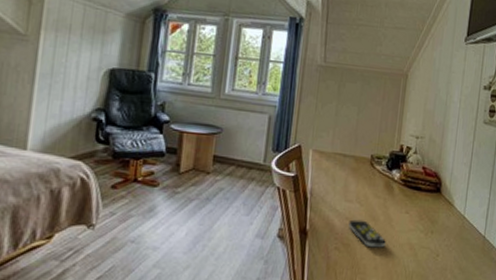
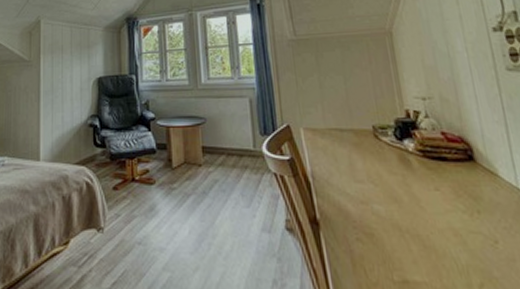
remote control: present [348,219,386,248] -> none [365,203,420,236]

